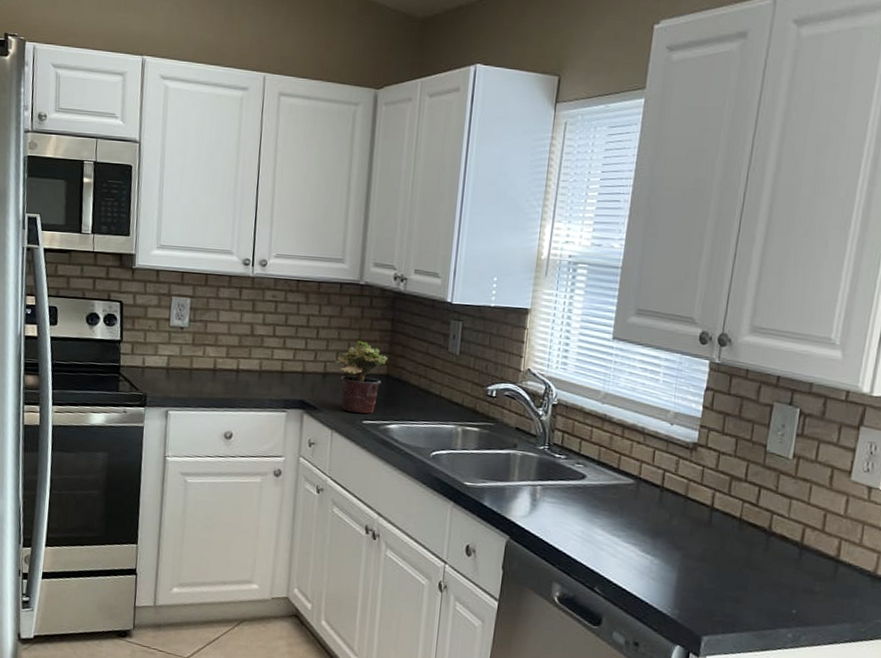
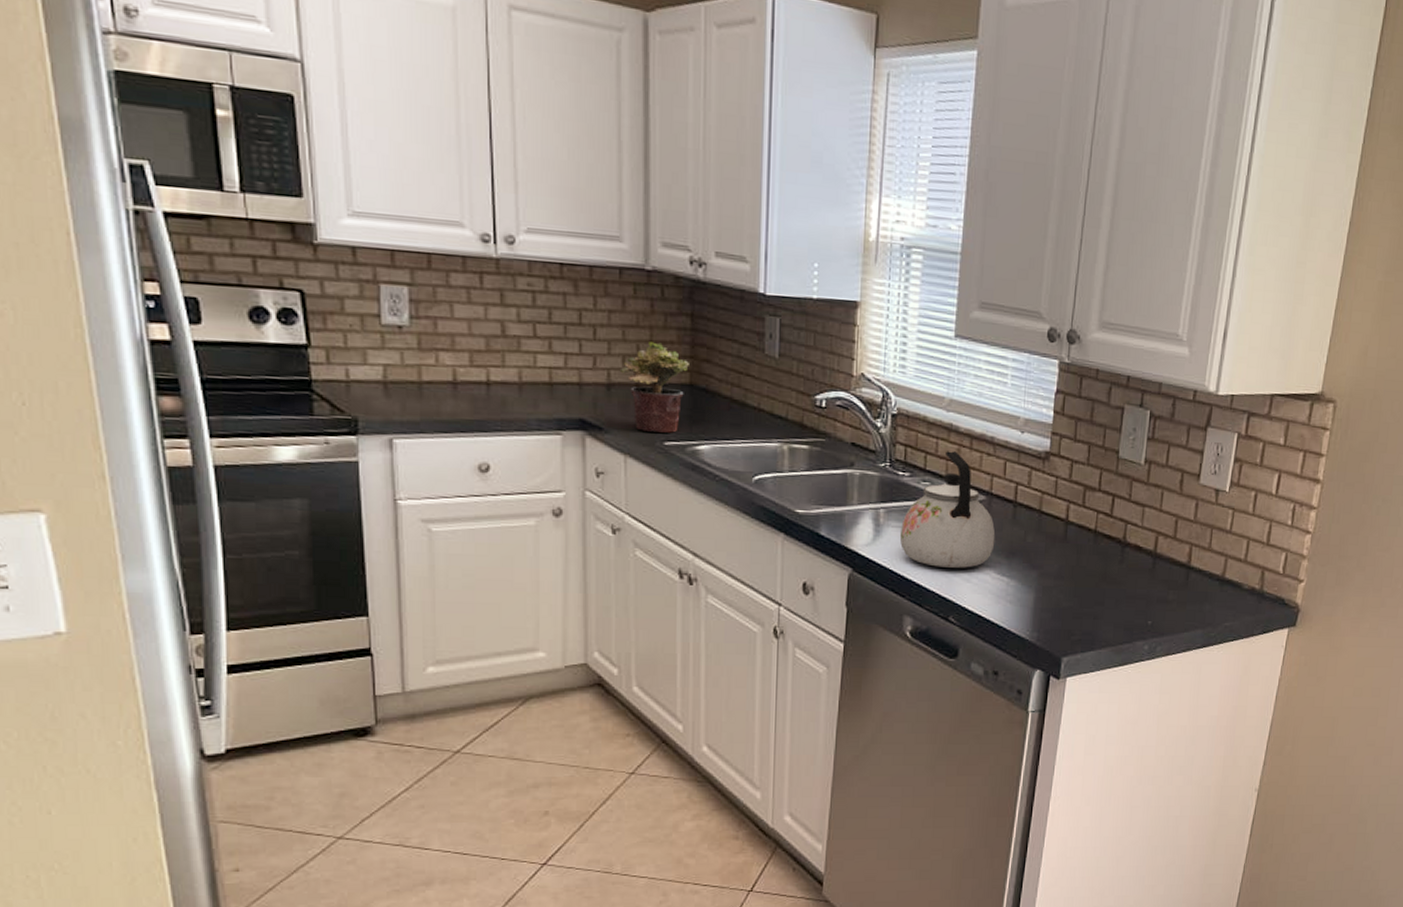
kettle: none [553,438,642,544] -> present [899,451,996,568]

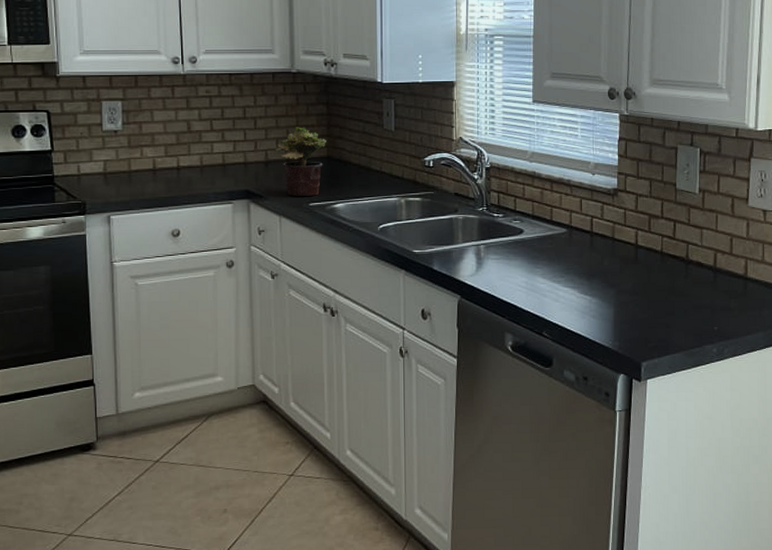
kettle: present [899,451,996,568] -> none [497,194,577,291]

